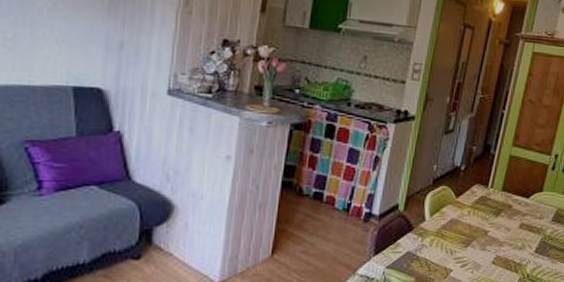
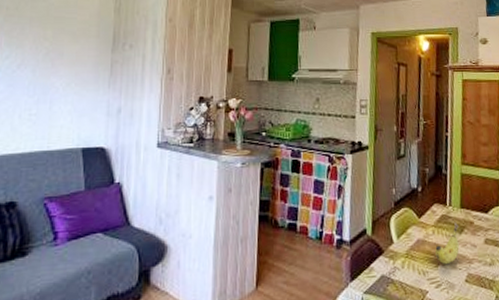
fruit: none [467,204,496,245] -> present [435,222,460,264]

